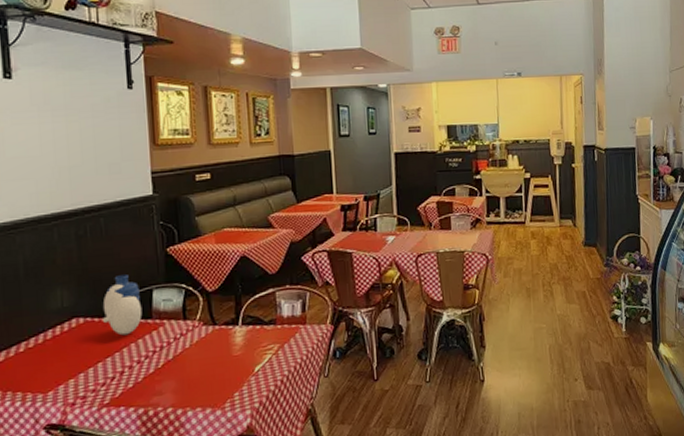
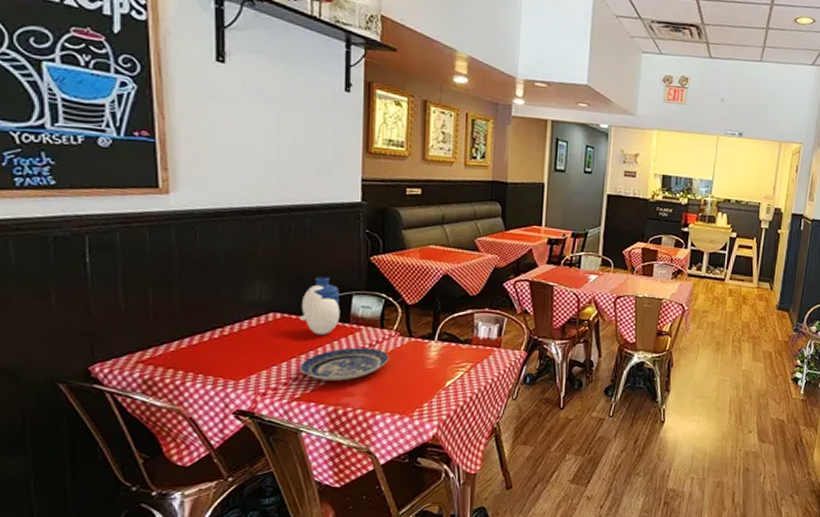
plate: none [107,341,195,382] -> present [300,347,389,382]

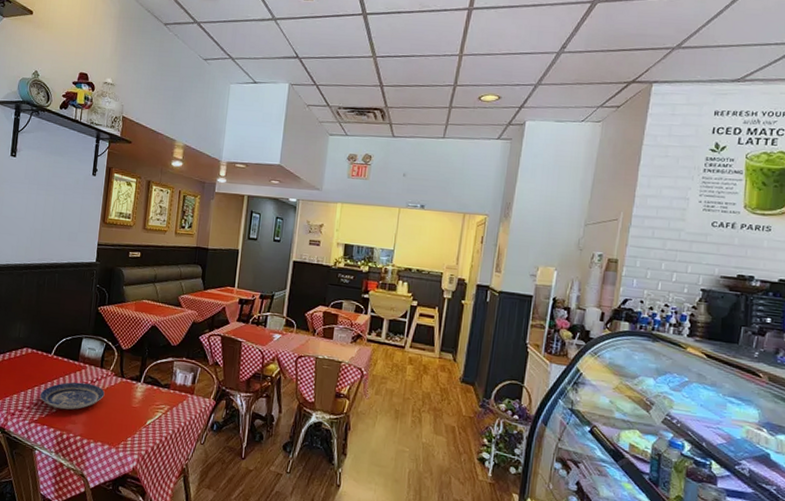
vase: present [301,277,340,335] -> none [44,321,74,370]

